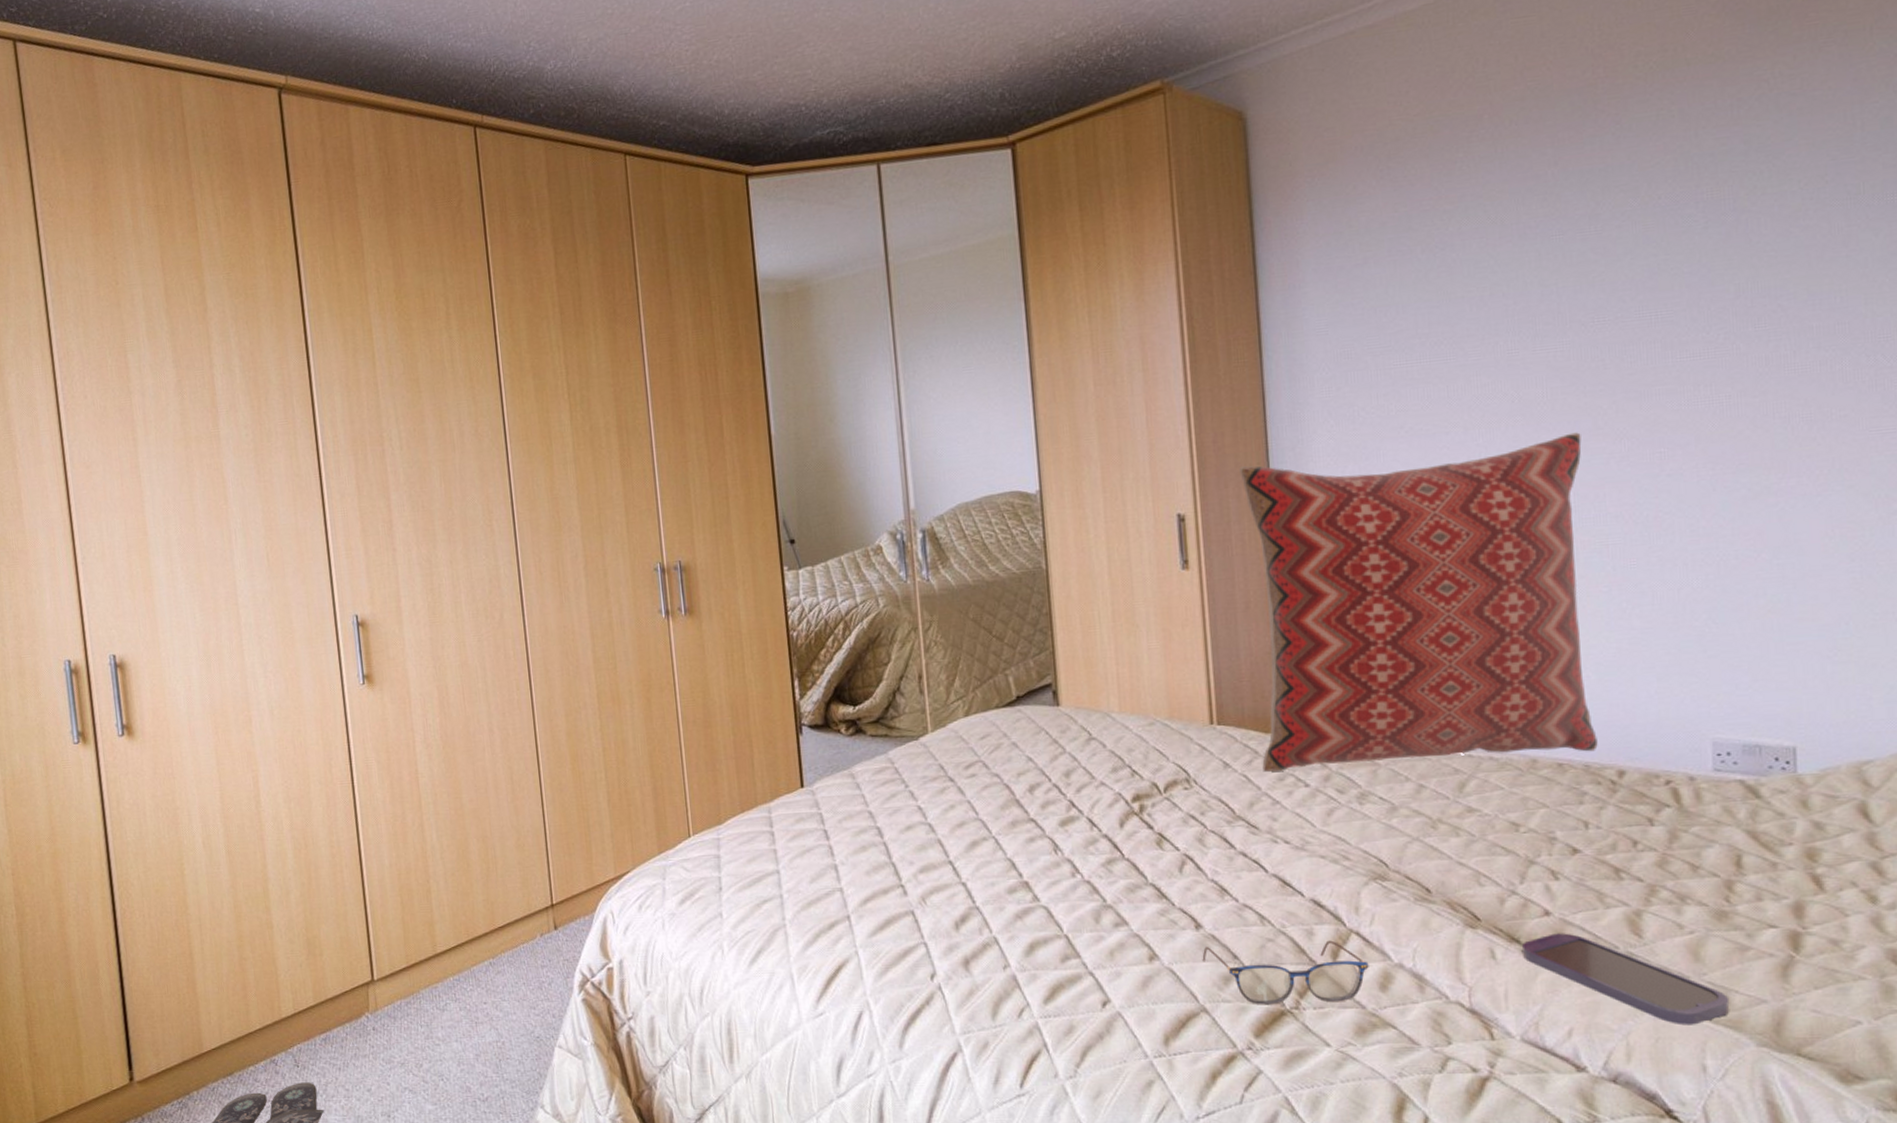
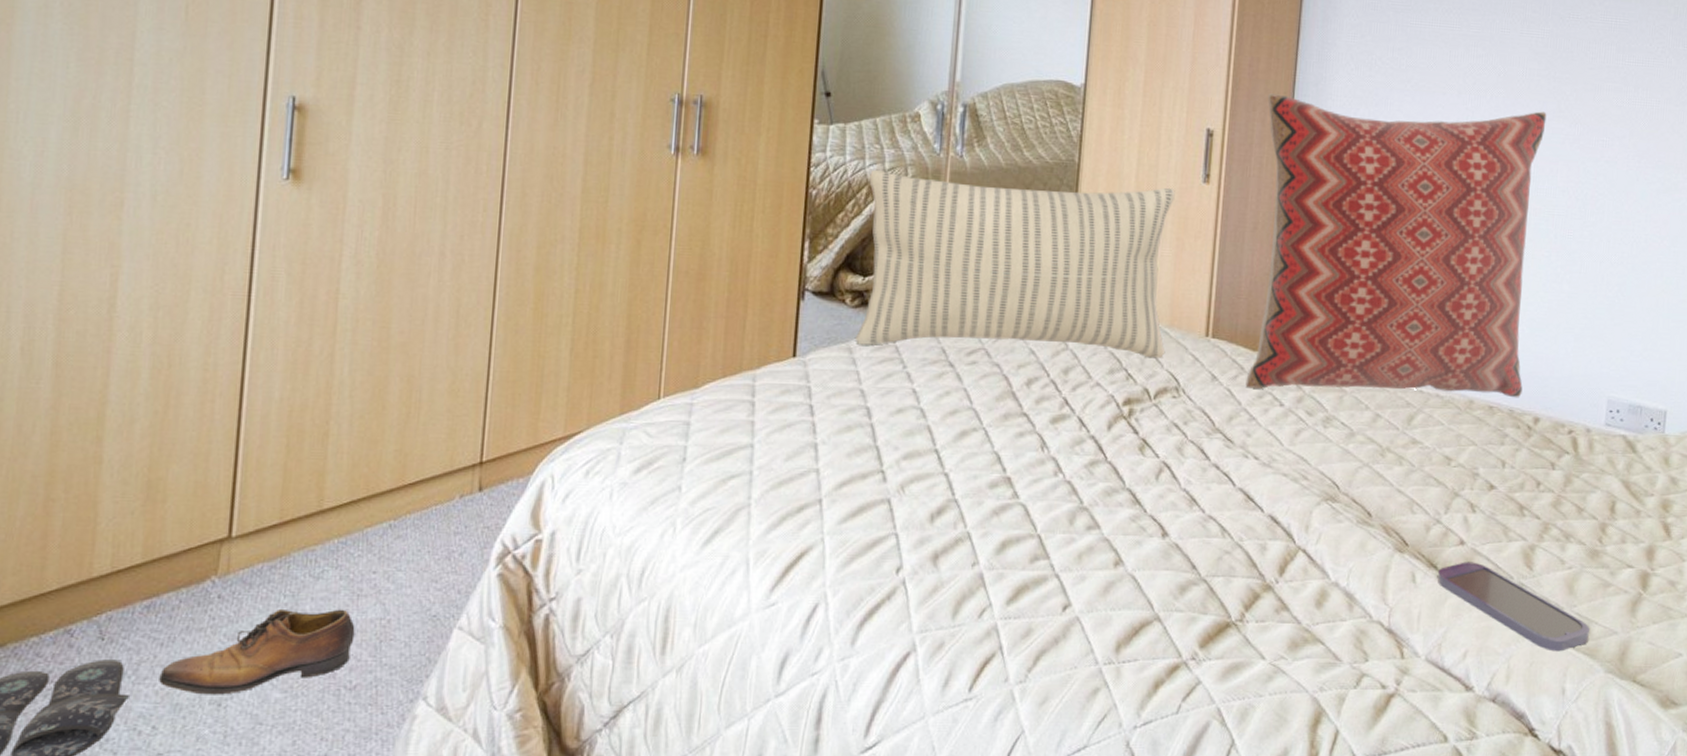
shoe: none [342,1034,480,1108] -> present [159,608,355,695]
pillow: none [843,580,1169,770] -> present [854,170,1175,359]
glasses: present [1202,940,1369,1005] -> none [1163,556,1310,616]

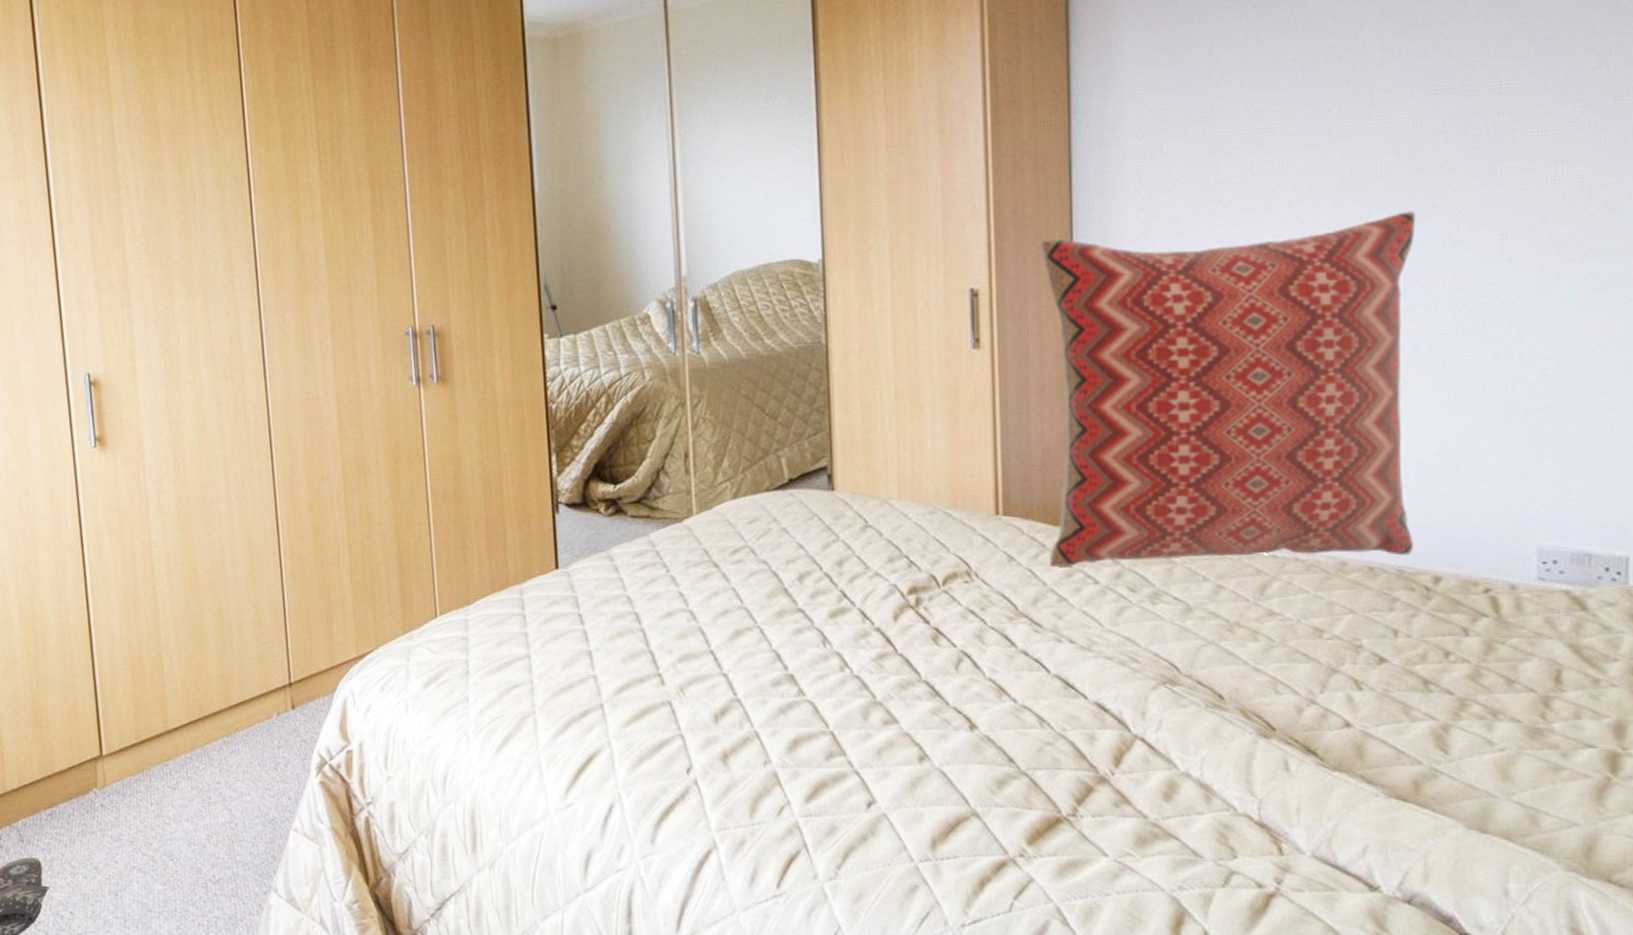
shoe: present [159,608,355,695] -> none [68,814,211,887]
pillow: present [854,170,1175,359] -> none [606,359,950,552]
mobile phone: present [1437,562,1590,652] -> none [1317,746,1538,847]

